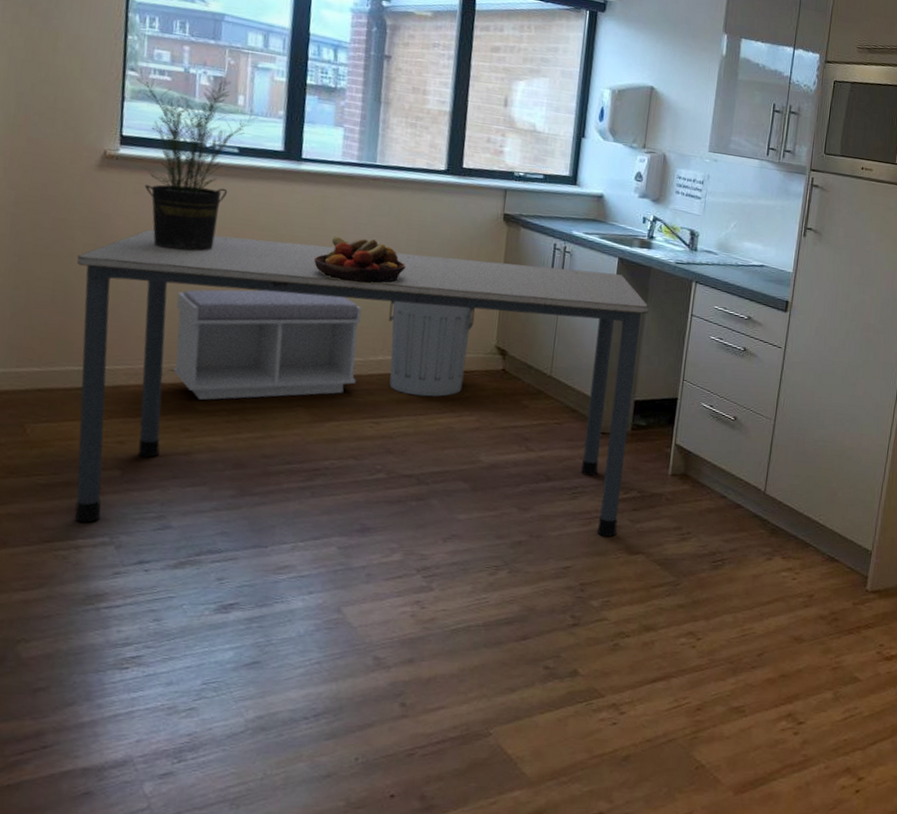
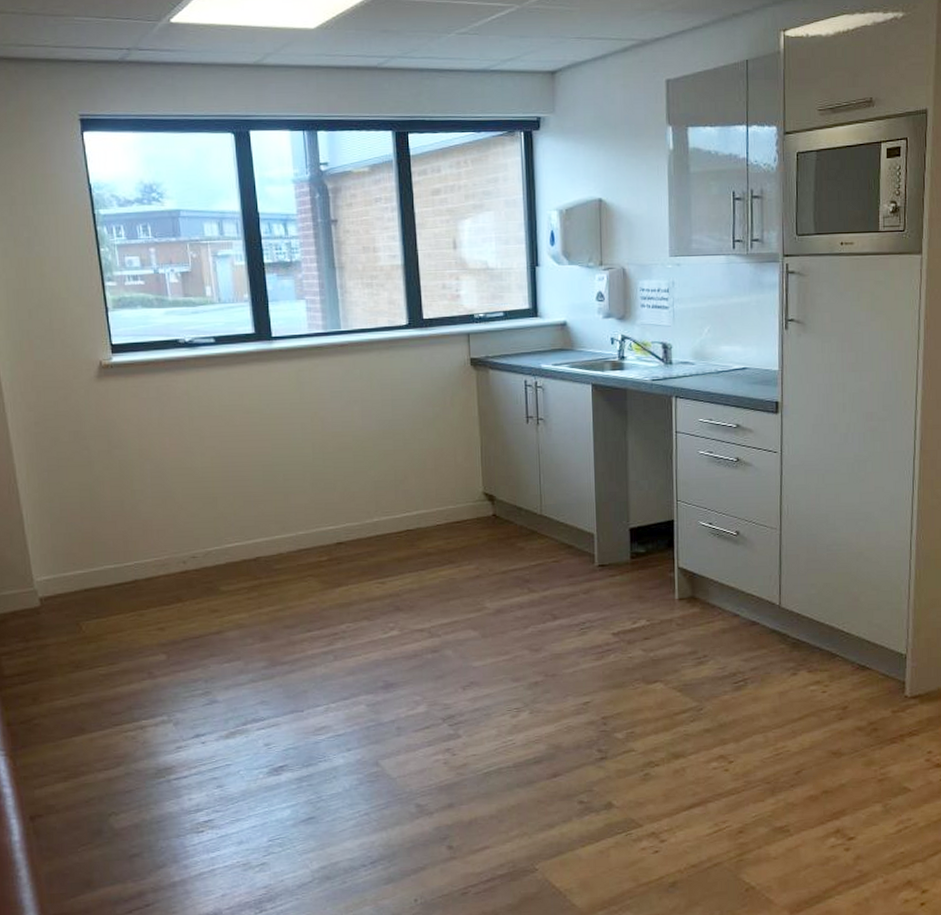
dining table: present [74,229,649,537] -> none [94,401,631,705]
potted plant: present [129,68,258,252] -> none [107,273,226,445]
bench: present [173,289,362,400] -> none [185,465,357,581]
fruit bowl: present [314,236,406,284] -> none [300,405,385,450]
trash can: present [388,301,476,397] -> none [376,457,459,552]

